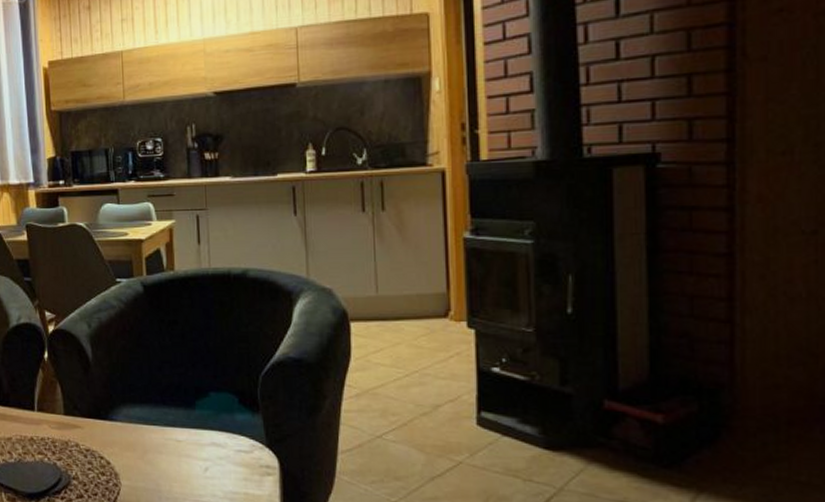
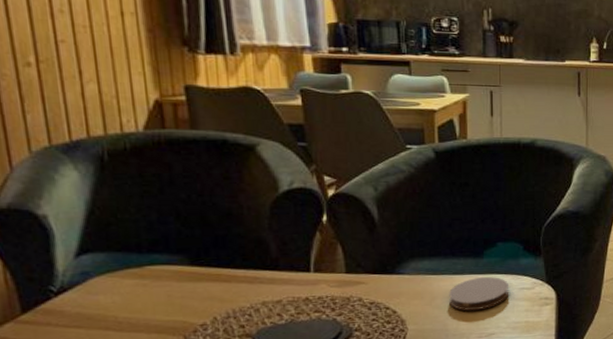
coaster: none [161,431,225,472] -> present [449,276,510,311]

